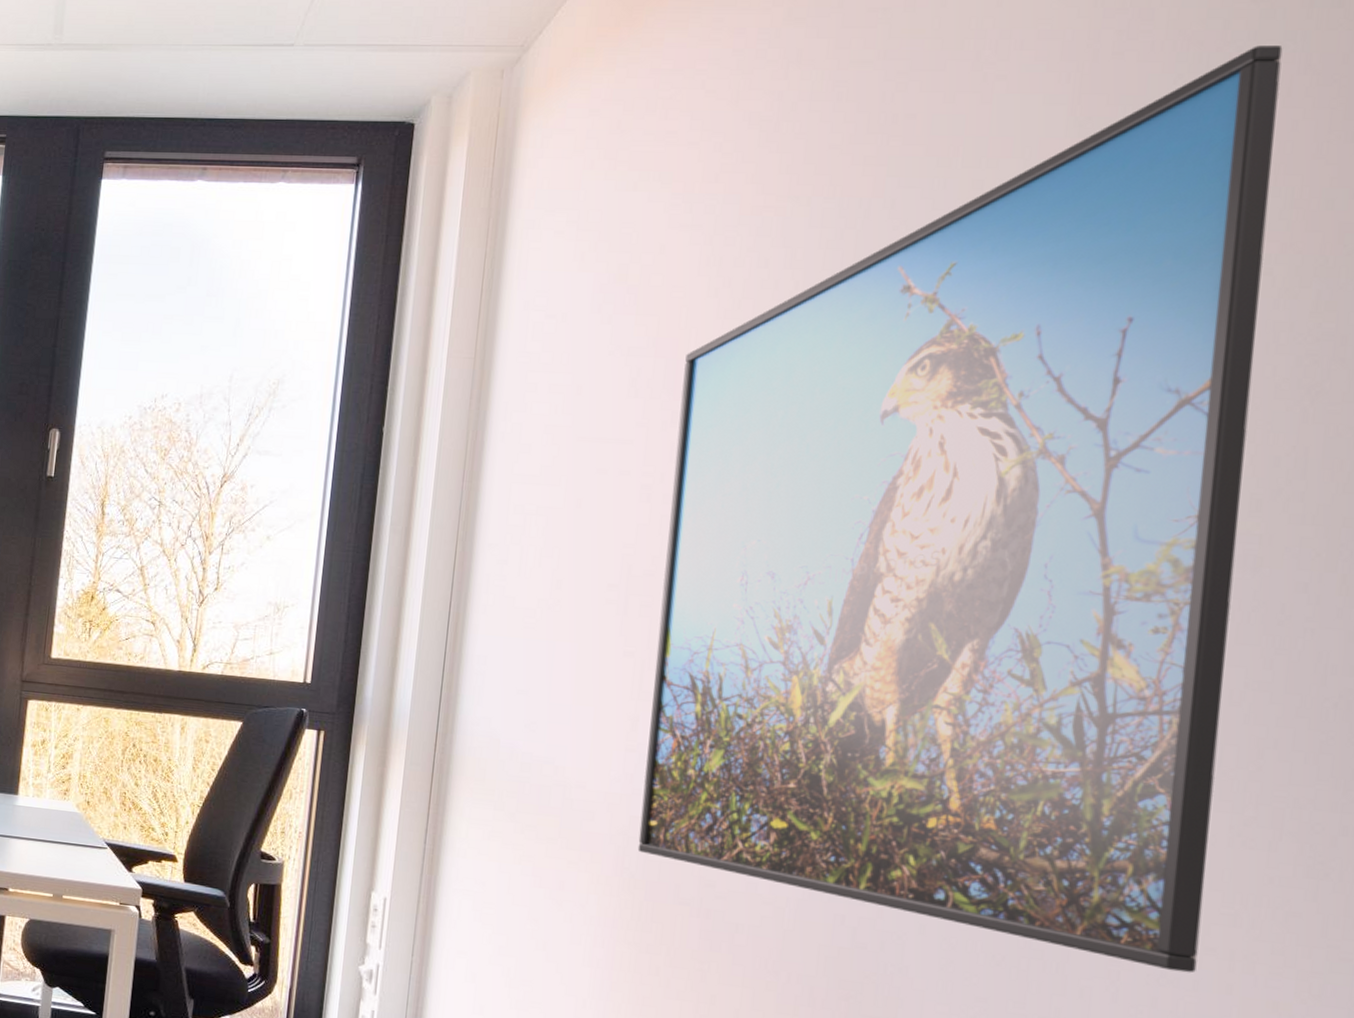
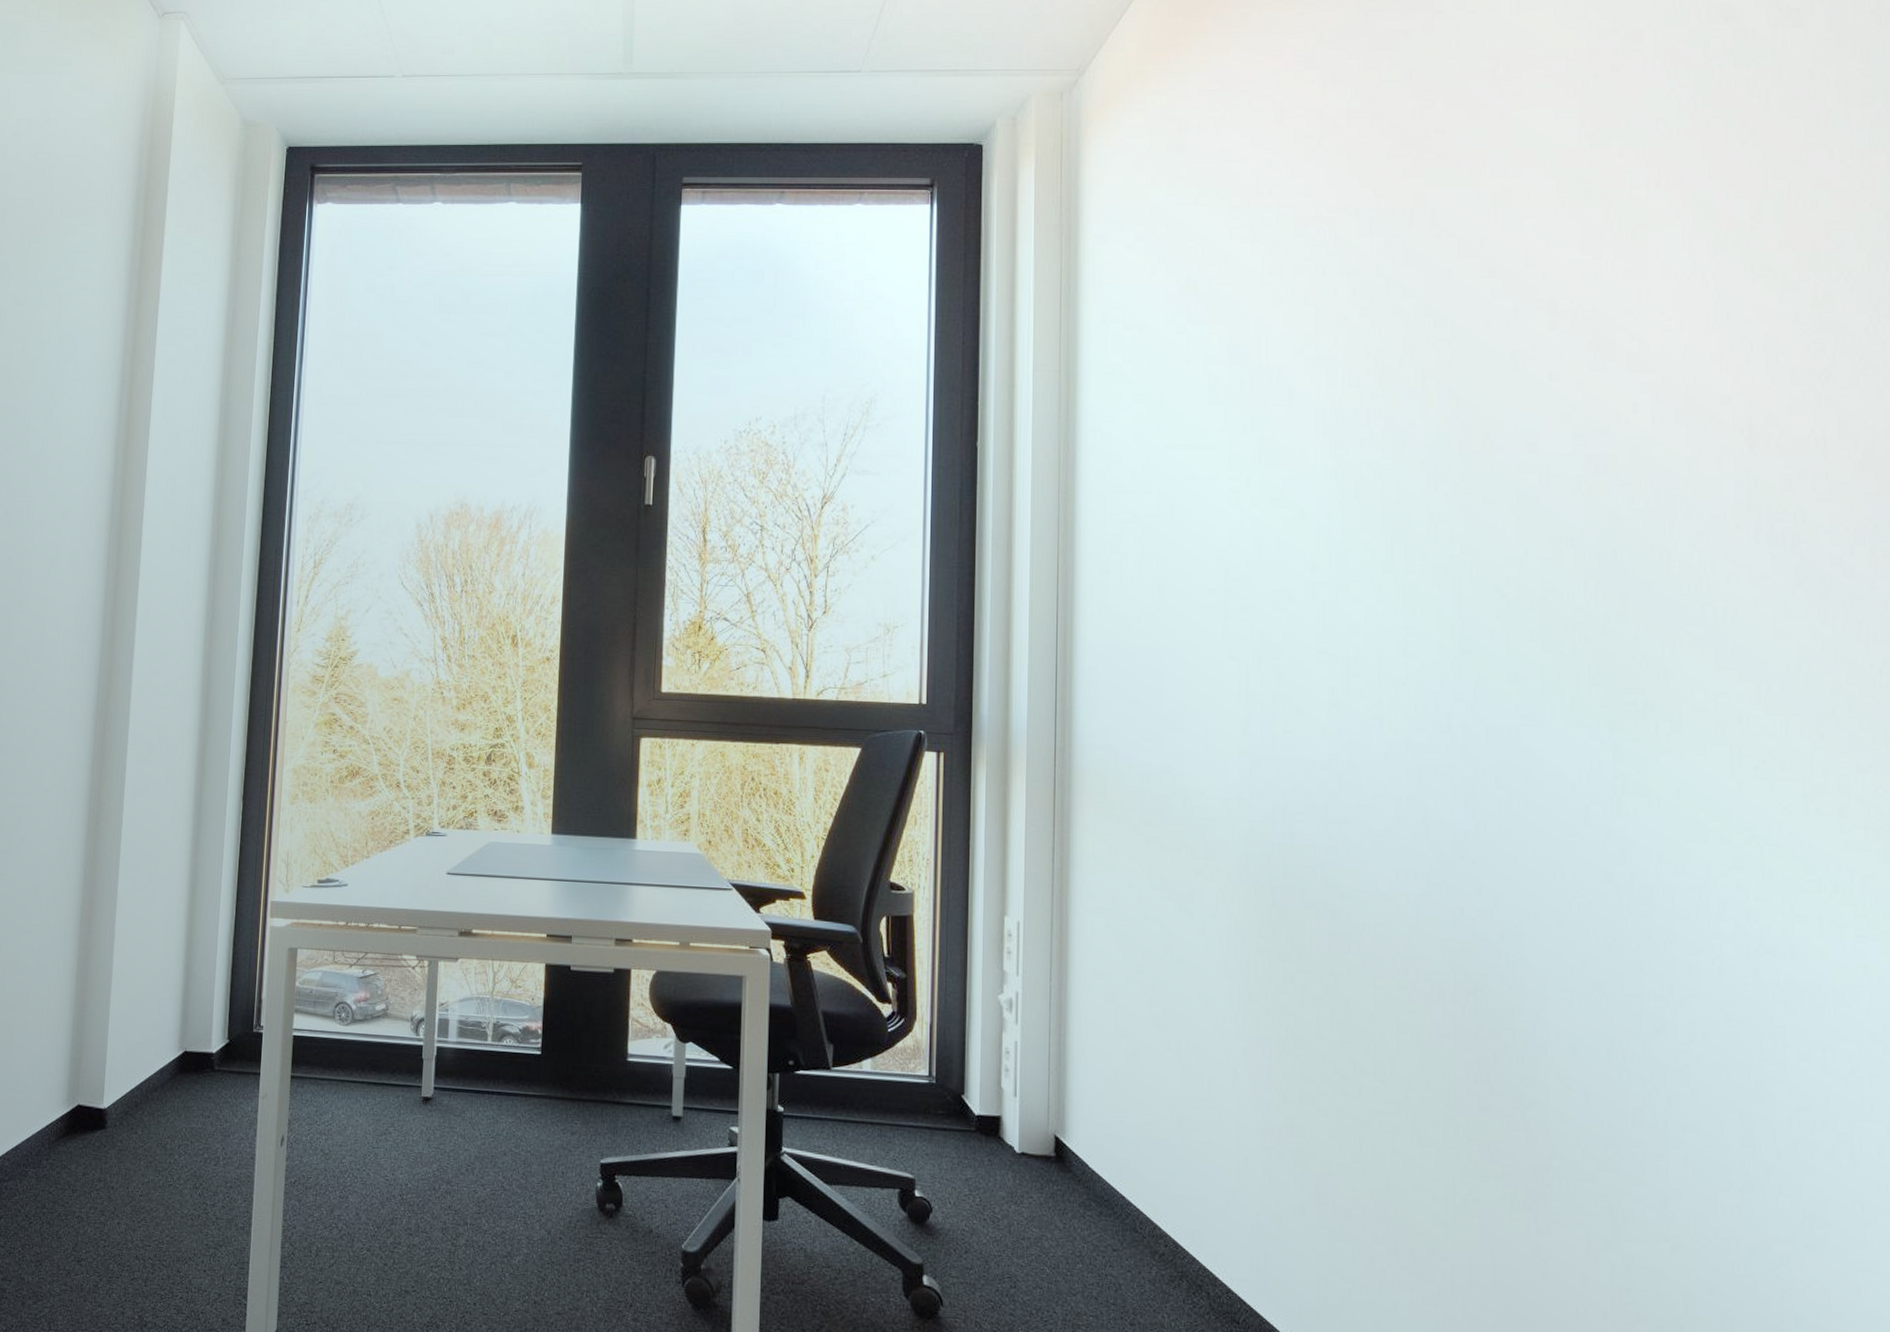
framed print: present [637,45,1283,973] -> none [1258,62,1790,942]

